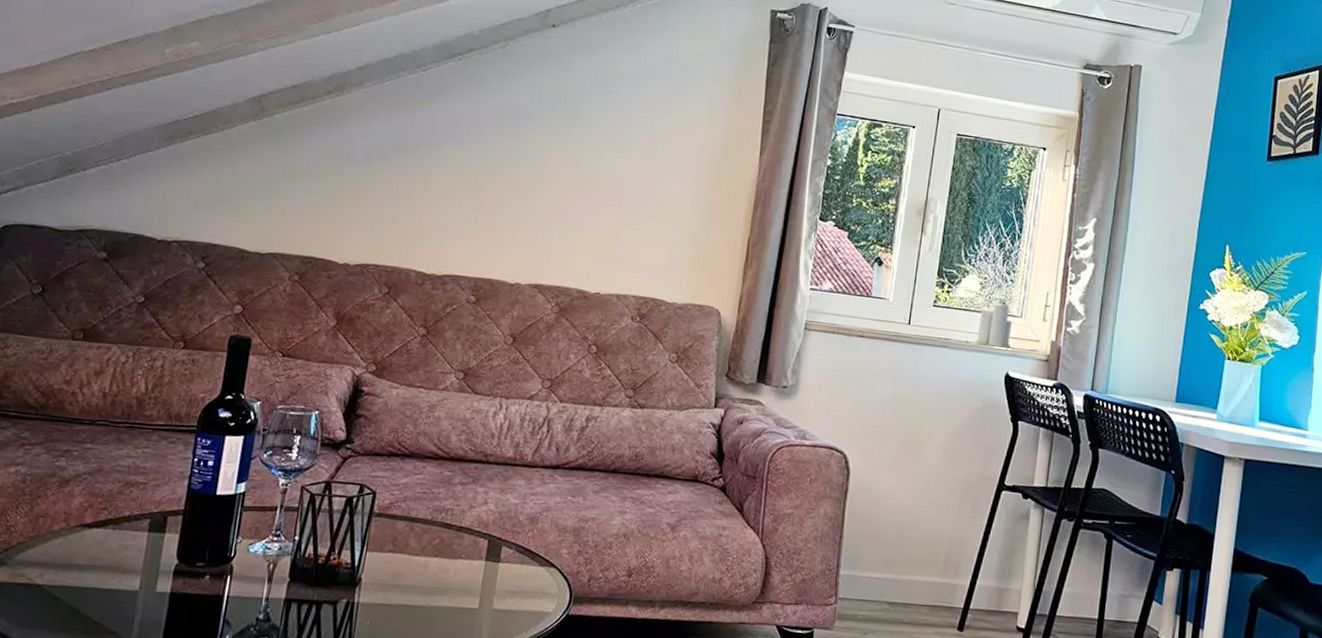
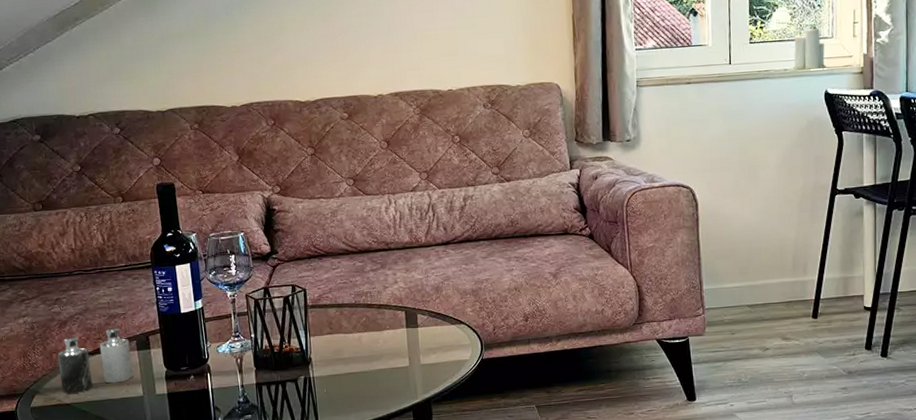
candle: none [36,497,142,574] -> present [57,327,134,394]

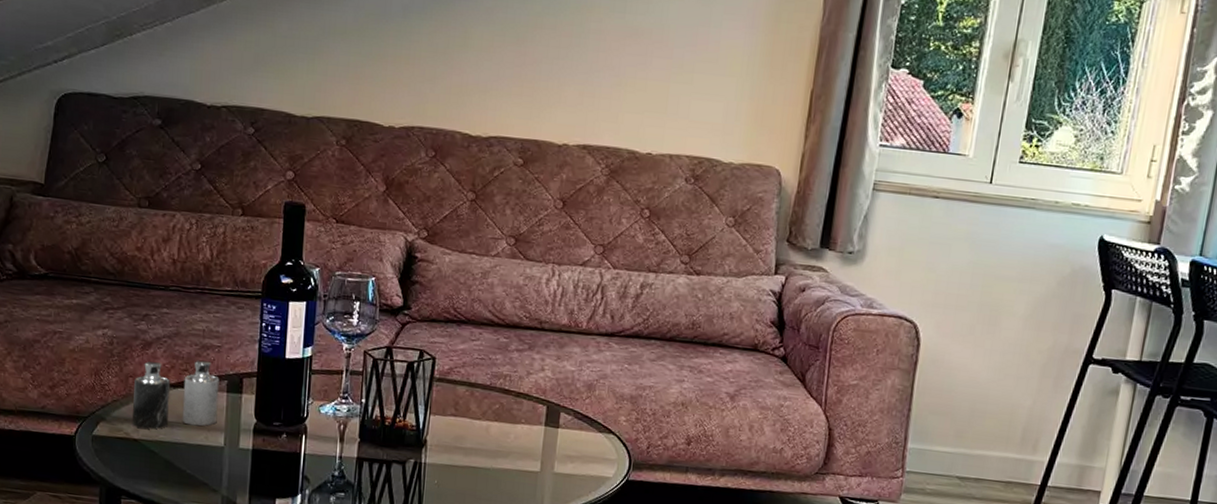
candle: present [792,26,826,70] -> none [1065,155,1110,209]

